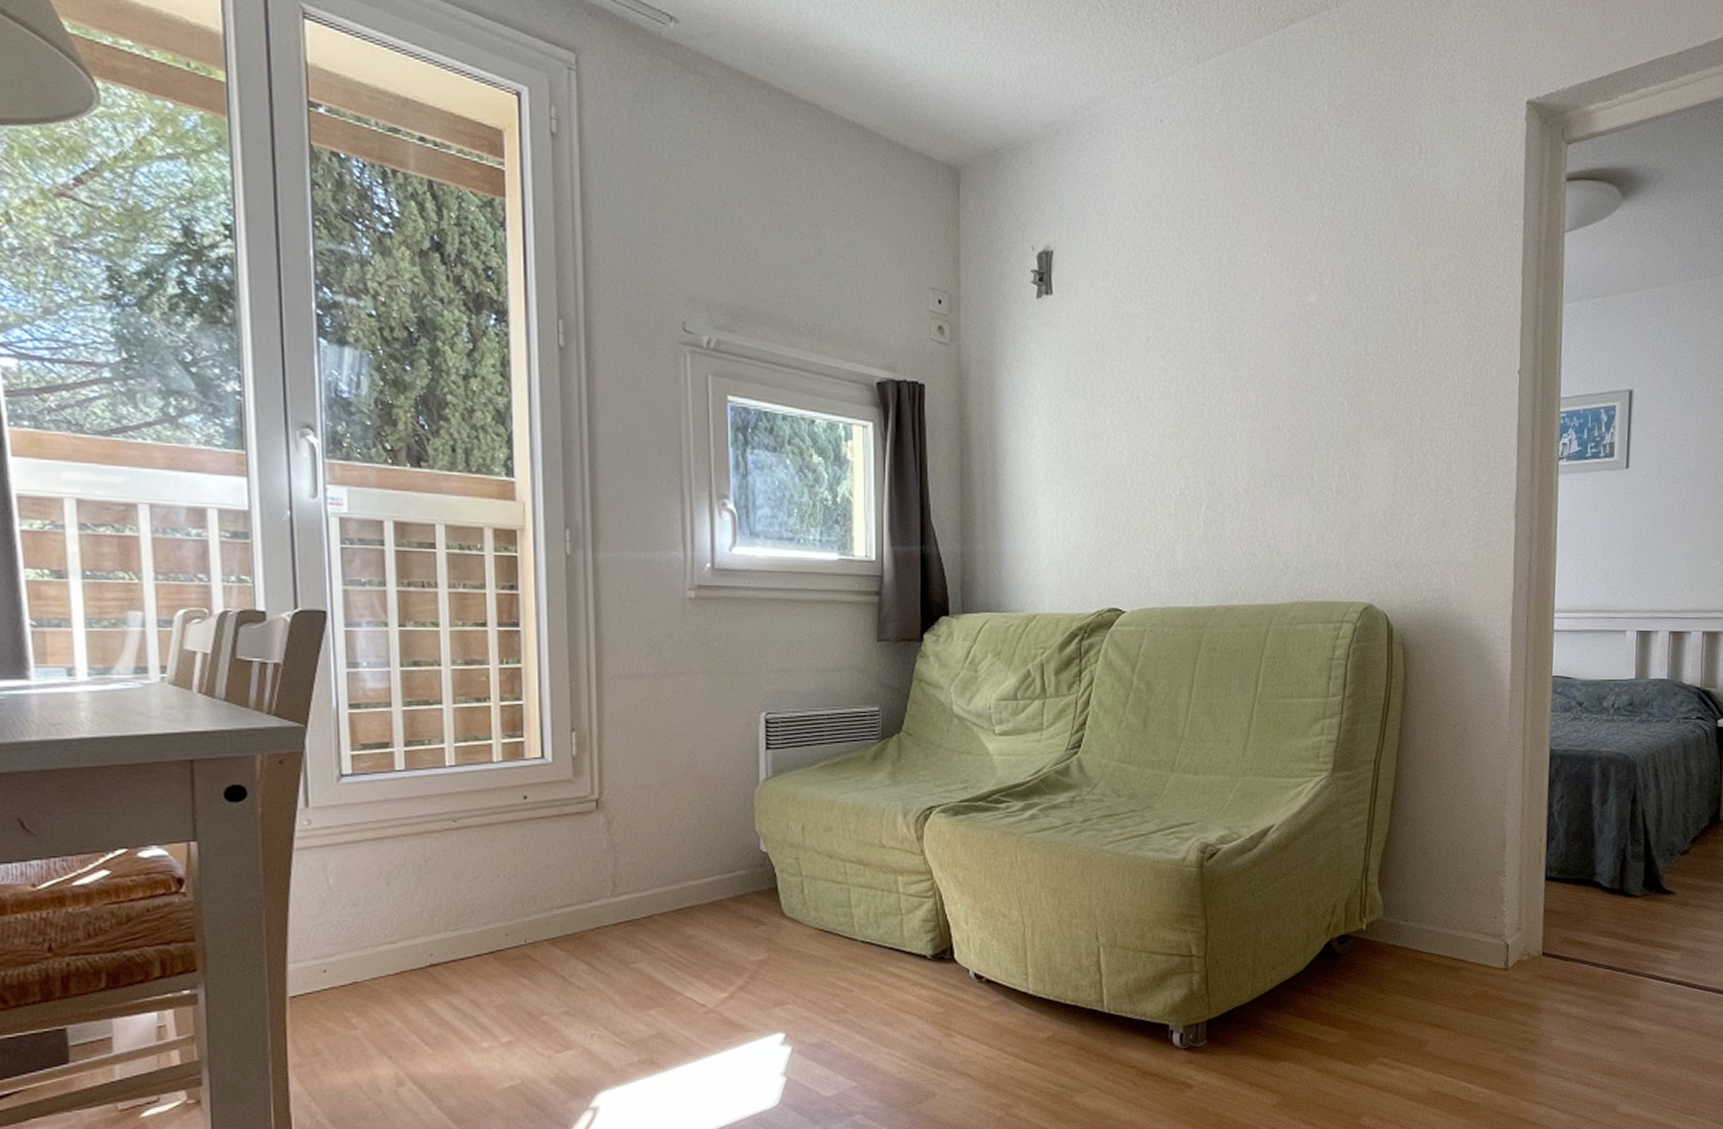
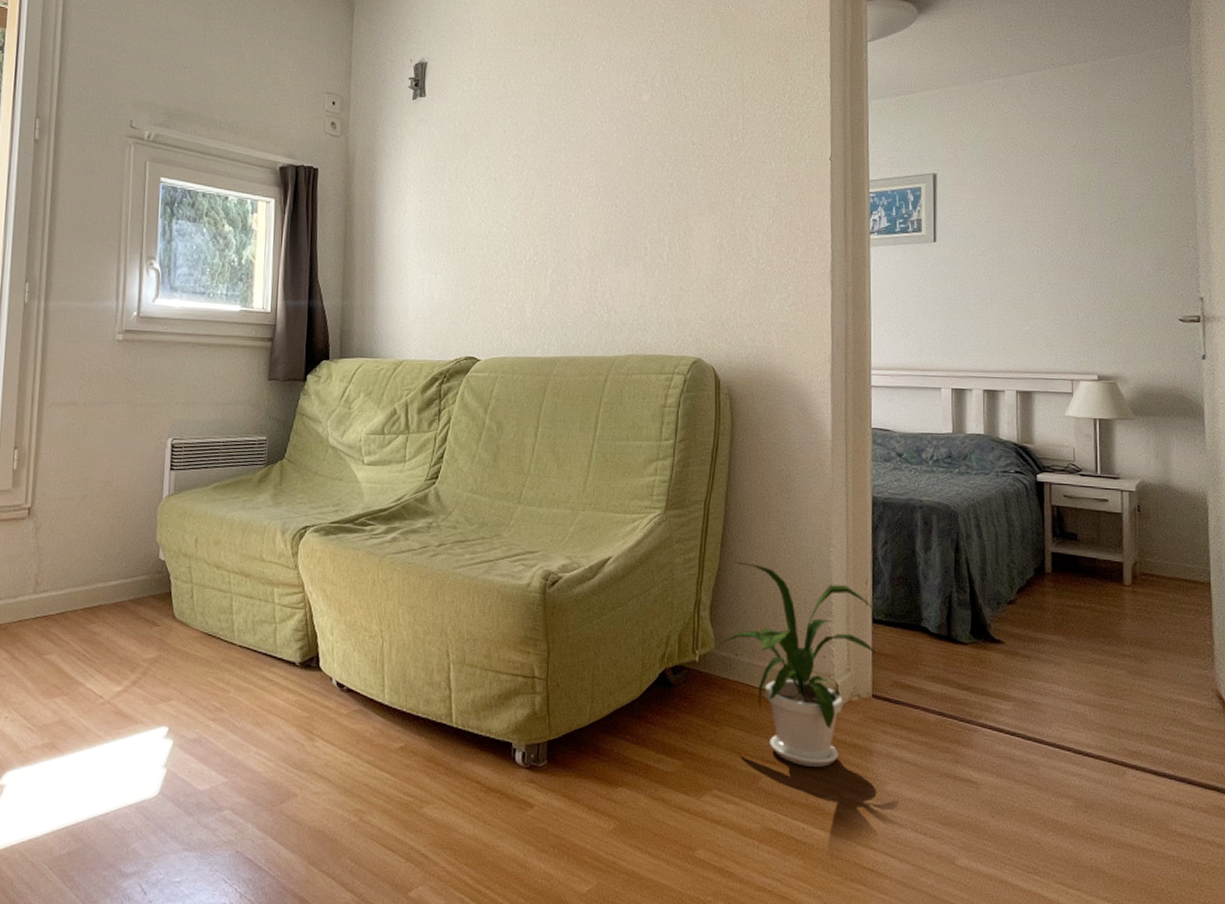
house plant: none [1379,824,1556,1028] -> present [711,562,882,767]

